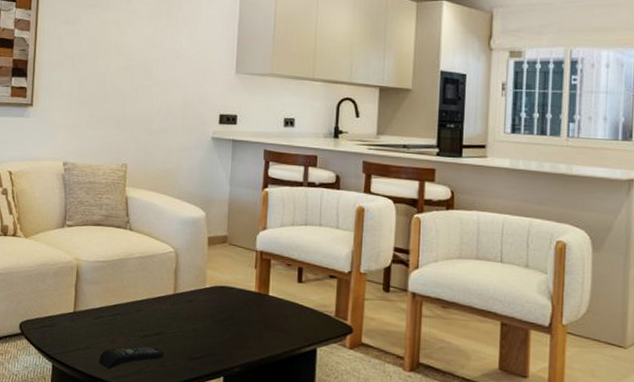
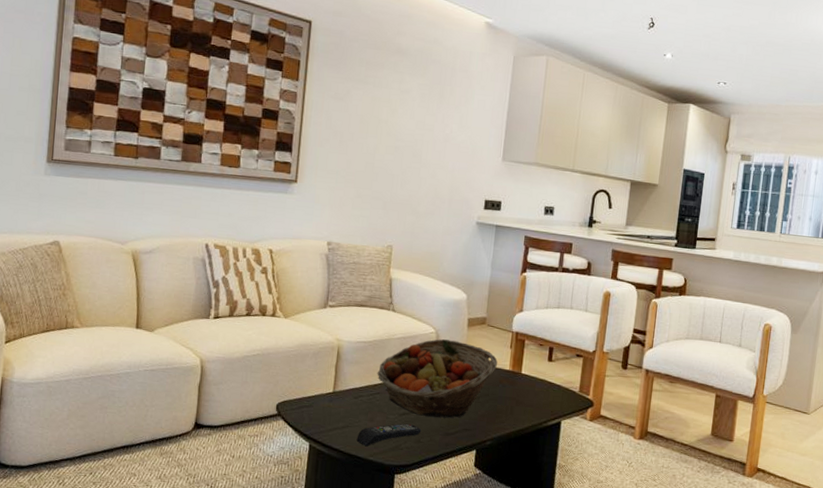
fruit basket: none [116,258,242,342] -> present [377,339,498,418]

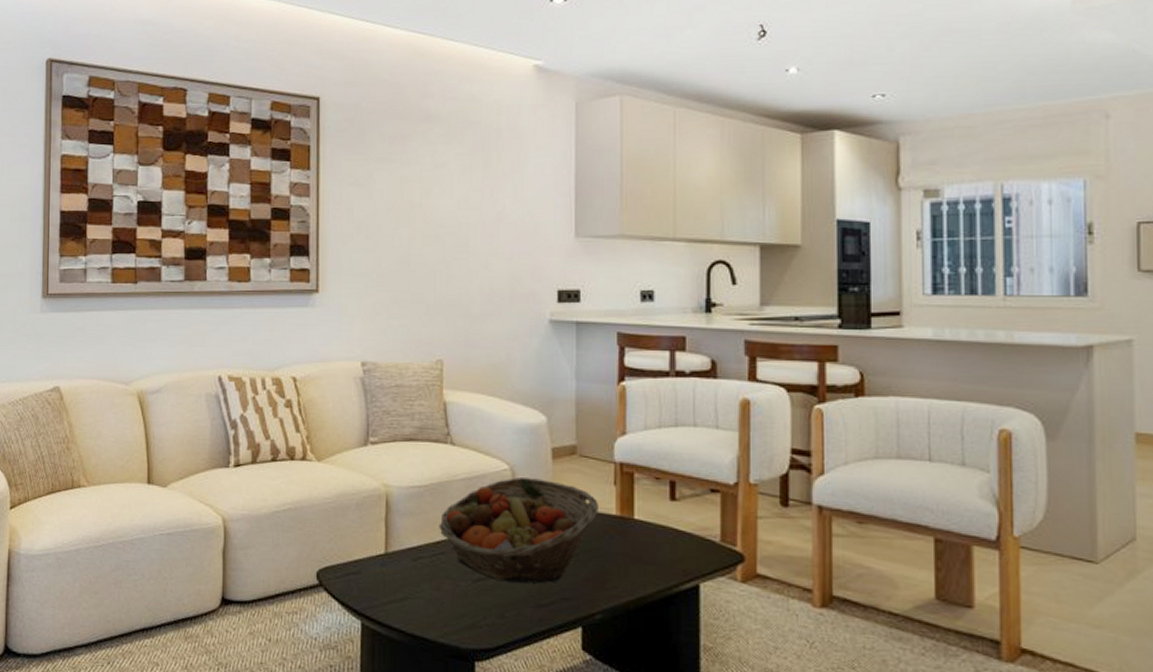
remote control: present [356,423,422,447] -> none [420,592,505,625]

